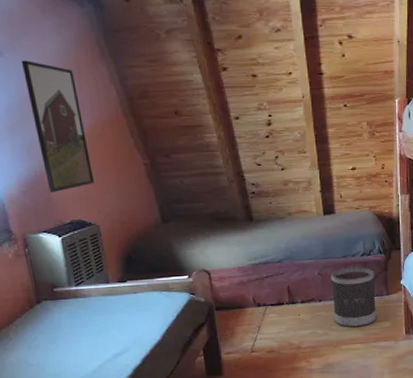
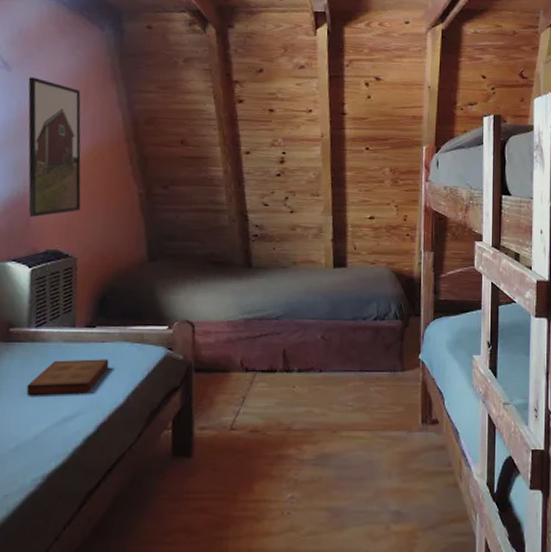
book: none [78,306,143,340] -> present [26,359,109,395]
wastebasket: present [331,266,377,328] -> none [335,332,389,409]

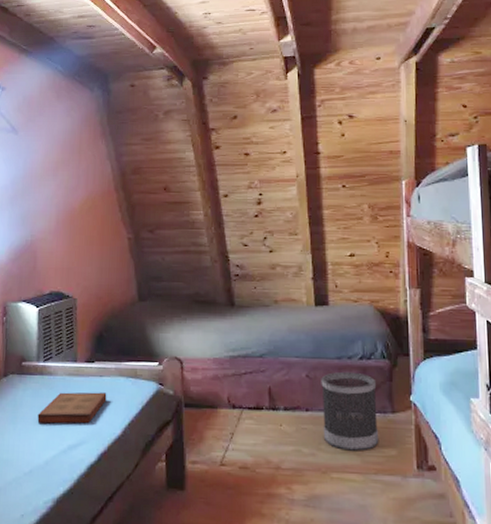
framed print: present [28,77,81,217] -> none [32,138,79,262]
wastebasket: none [335,332,389,409] -> present [321,371,379,451]

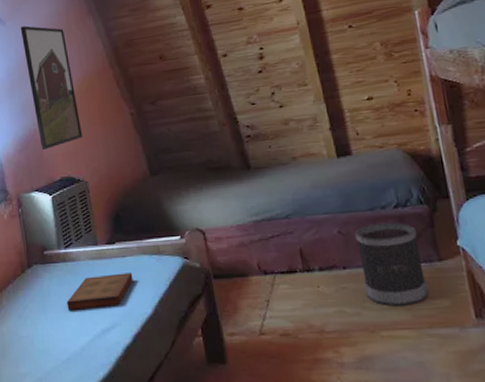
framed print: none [32,138,79,262] -> present [20,25,83,150]

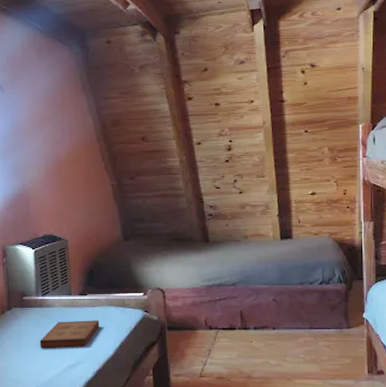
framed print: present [20,25,83,150] -> none [18,95,67,209]
wastebasket: present [355,222,429,306] -> none [286,295,336,361]

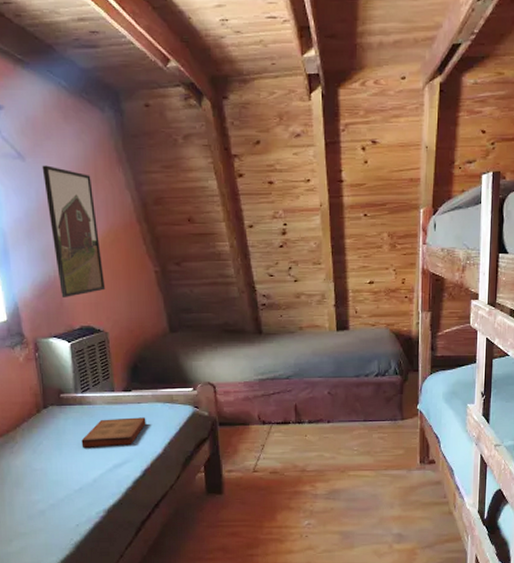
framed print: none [18,95,67,209] -> present [42,165,106,297]

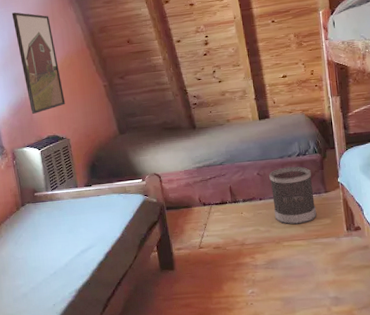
book: present [81,417,146,447] -> none [53,207,106,237]
wastebasket: none [341,387,390,453] -> present [269,166,317,225]

